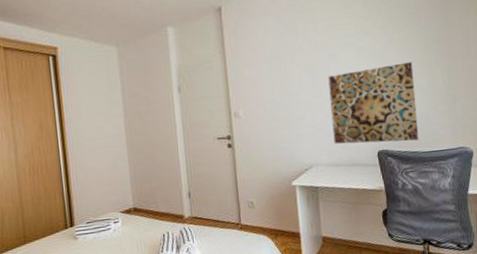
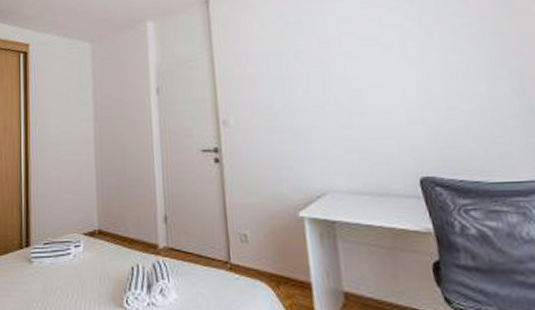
wall art: present [328,62,419,144] -> none [344,61,482,167]

